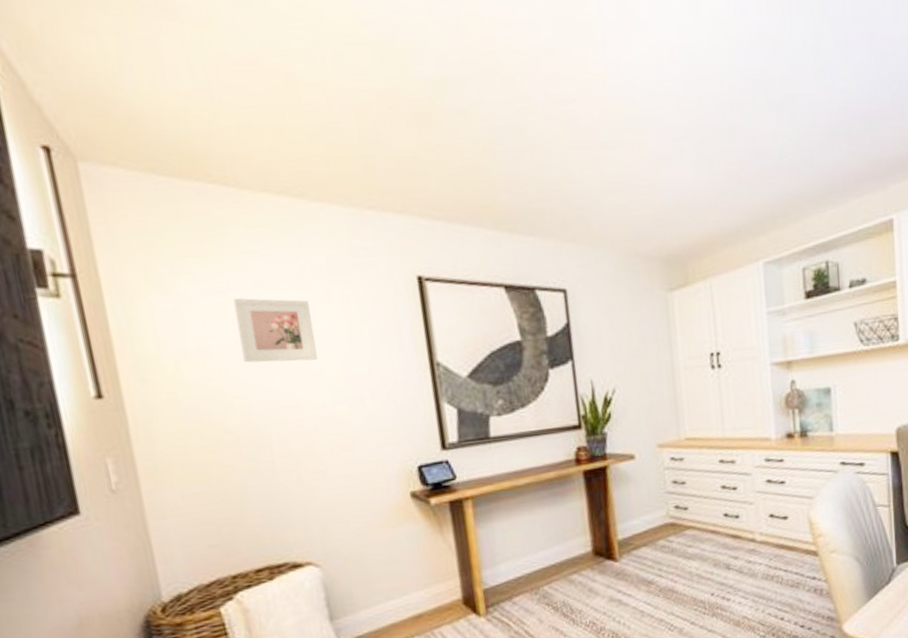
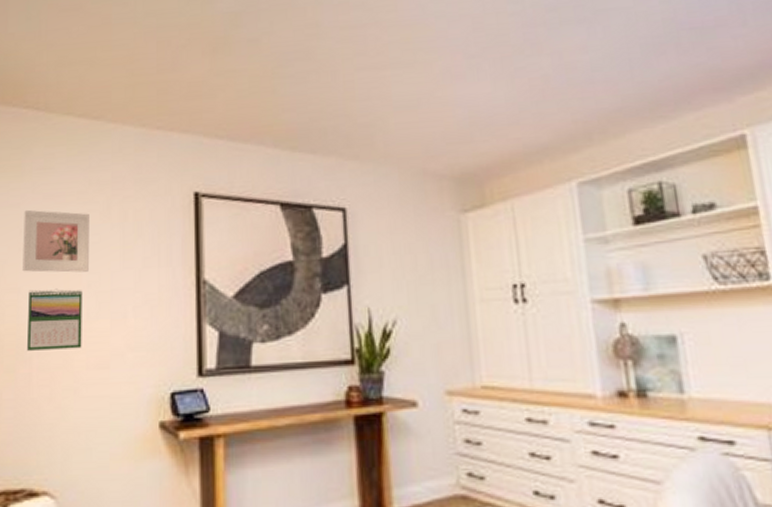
calendar: none [255,377,323,440] -> present [27,288,83,351]

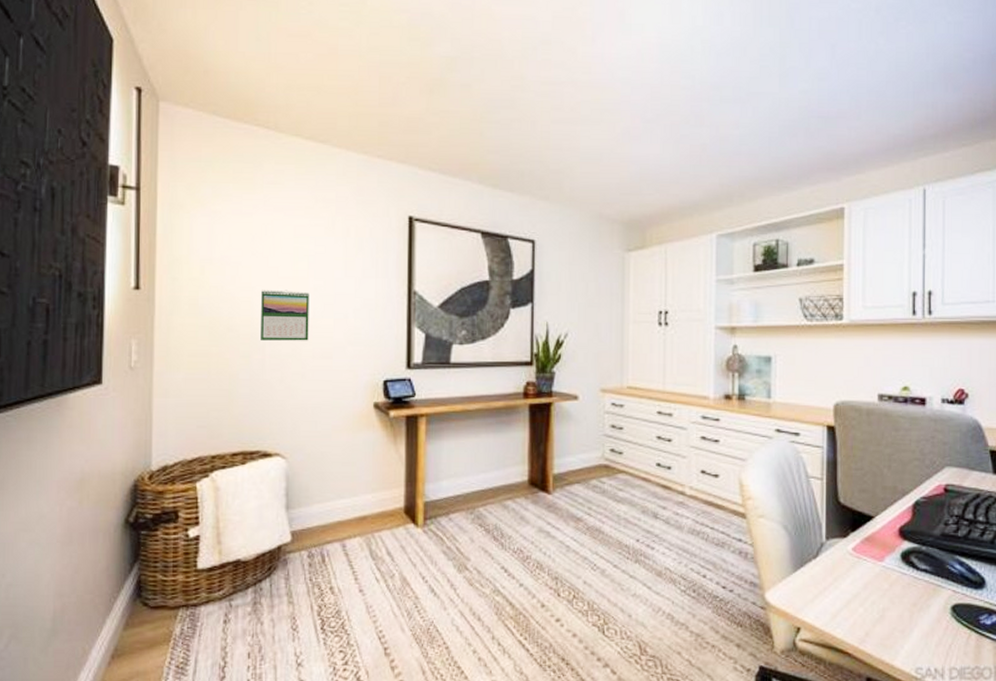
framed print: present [22,210,89,273] -> none [255,220,316,277]

